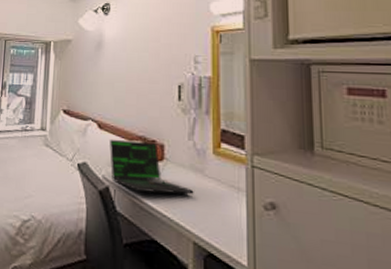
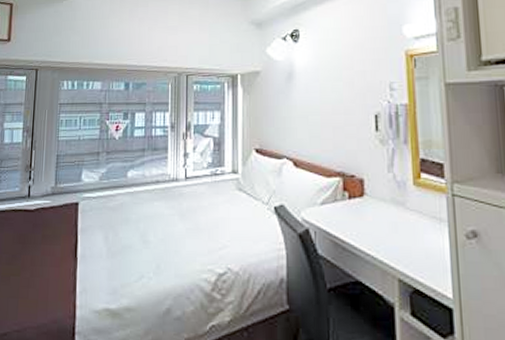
laptop: present [109,139,194,194] -> none [307,177,396,232]

